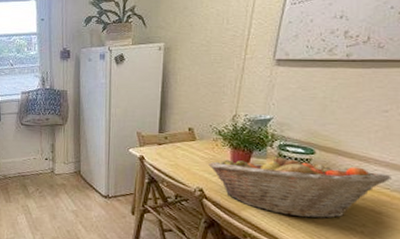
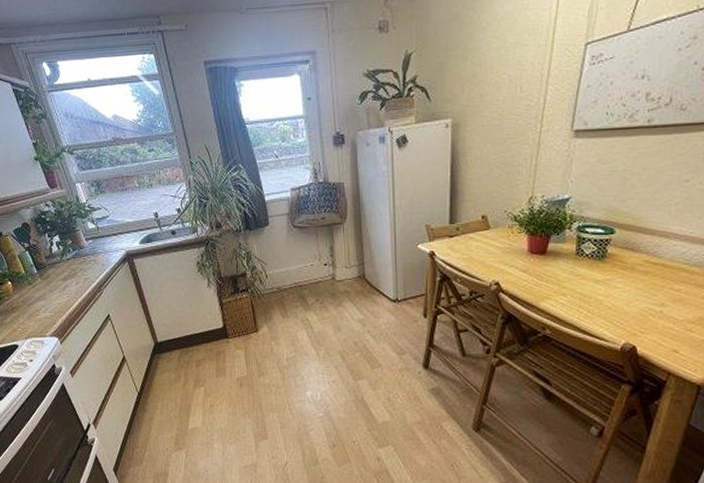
fruit basket: present [208,155,391,219] -> none [504,238,691,303]

